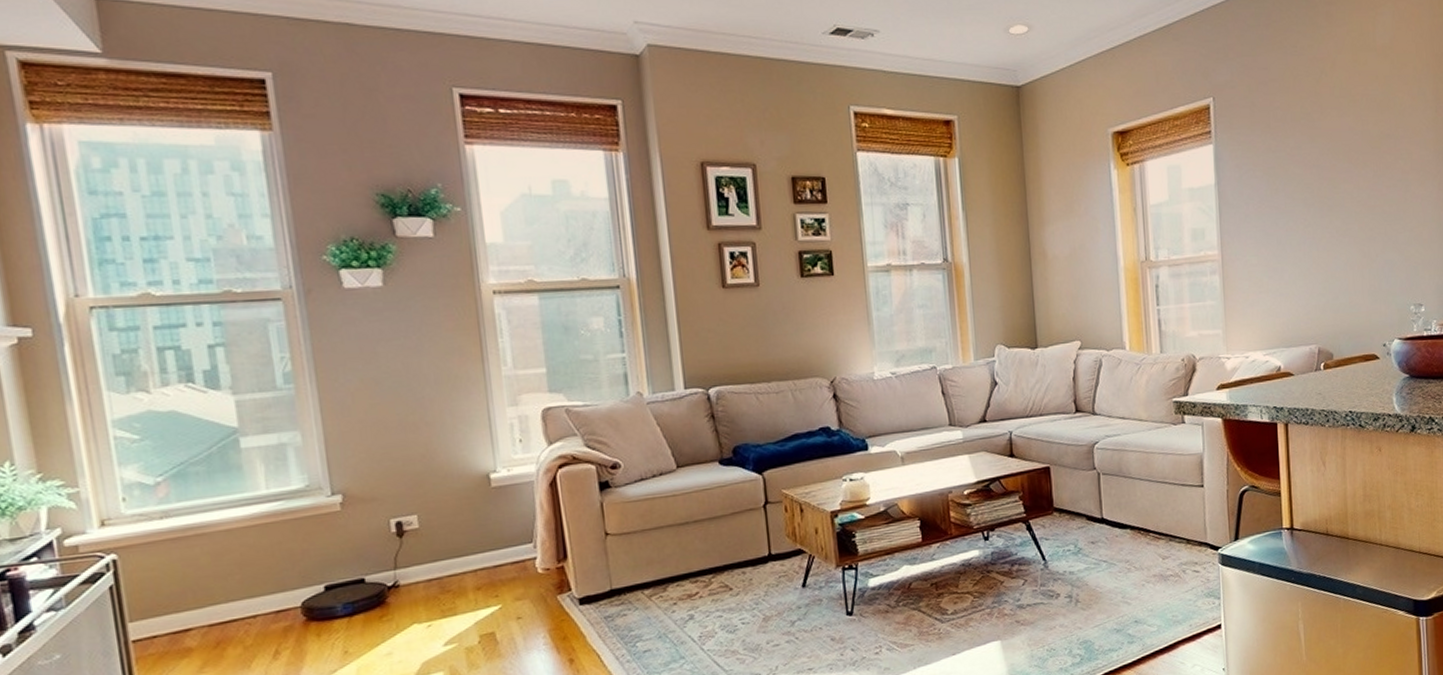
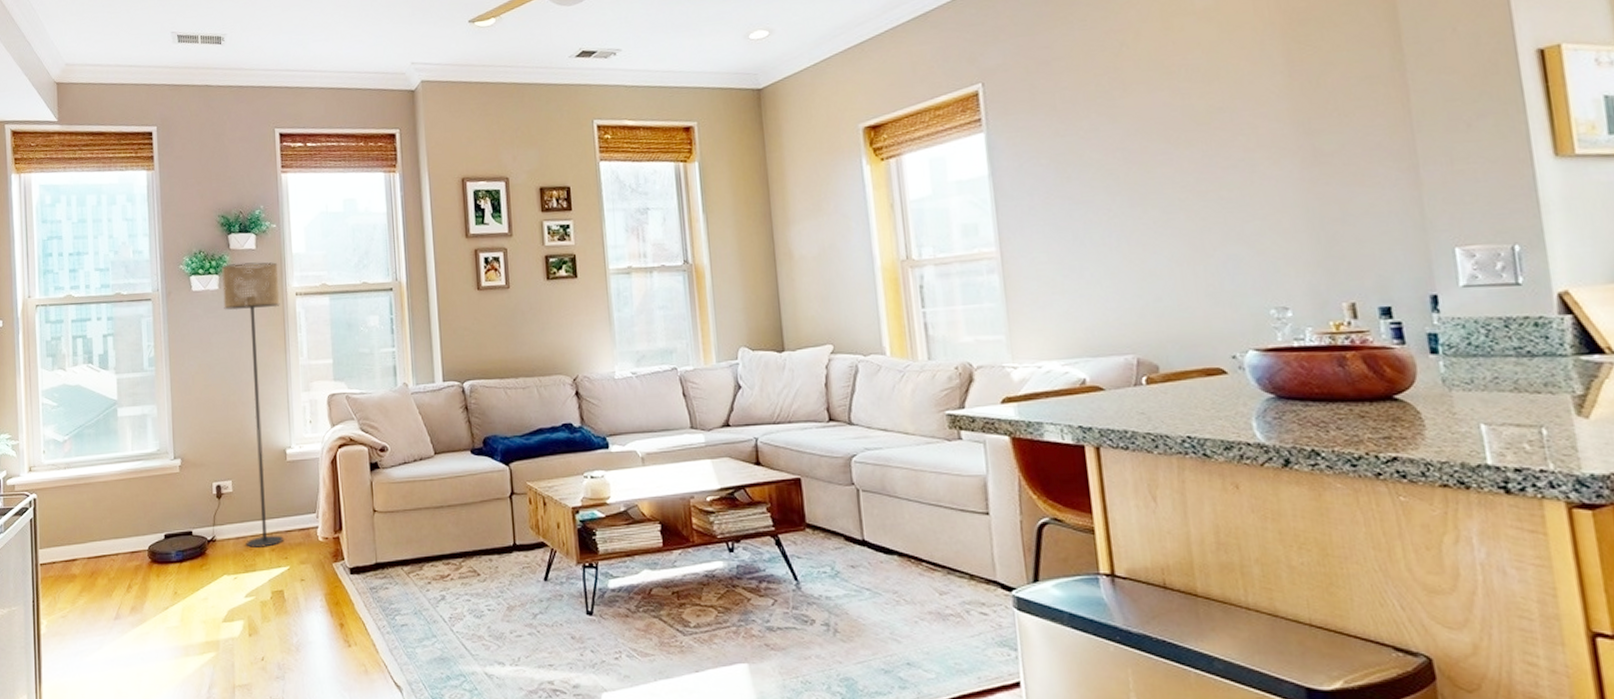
floor lamp: none [386,253,493,589] -> present [222,262,284,548]

